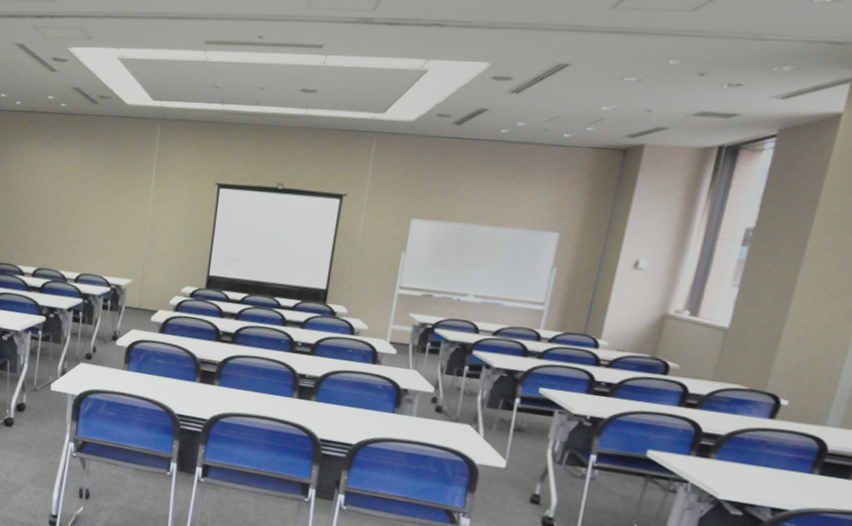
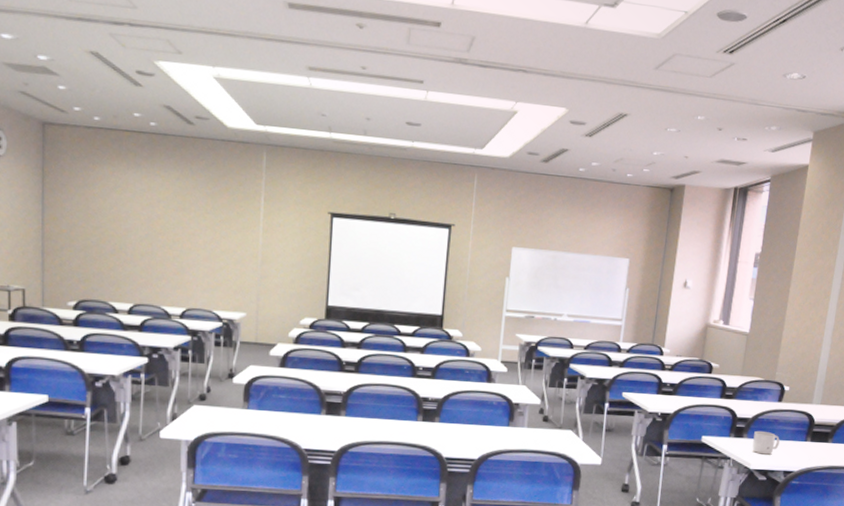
mug: none [722,451,768,485] -> present [752,430,780,455]

